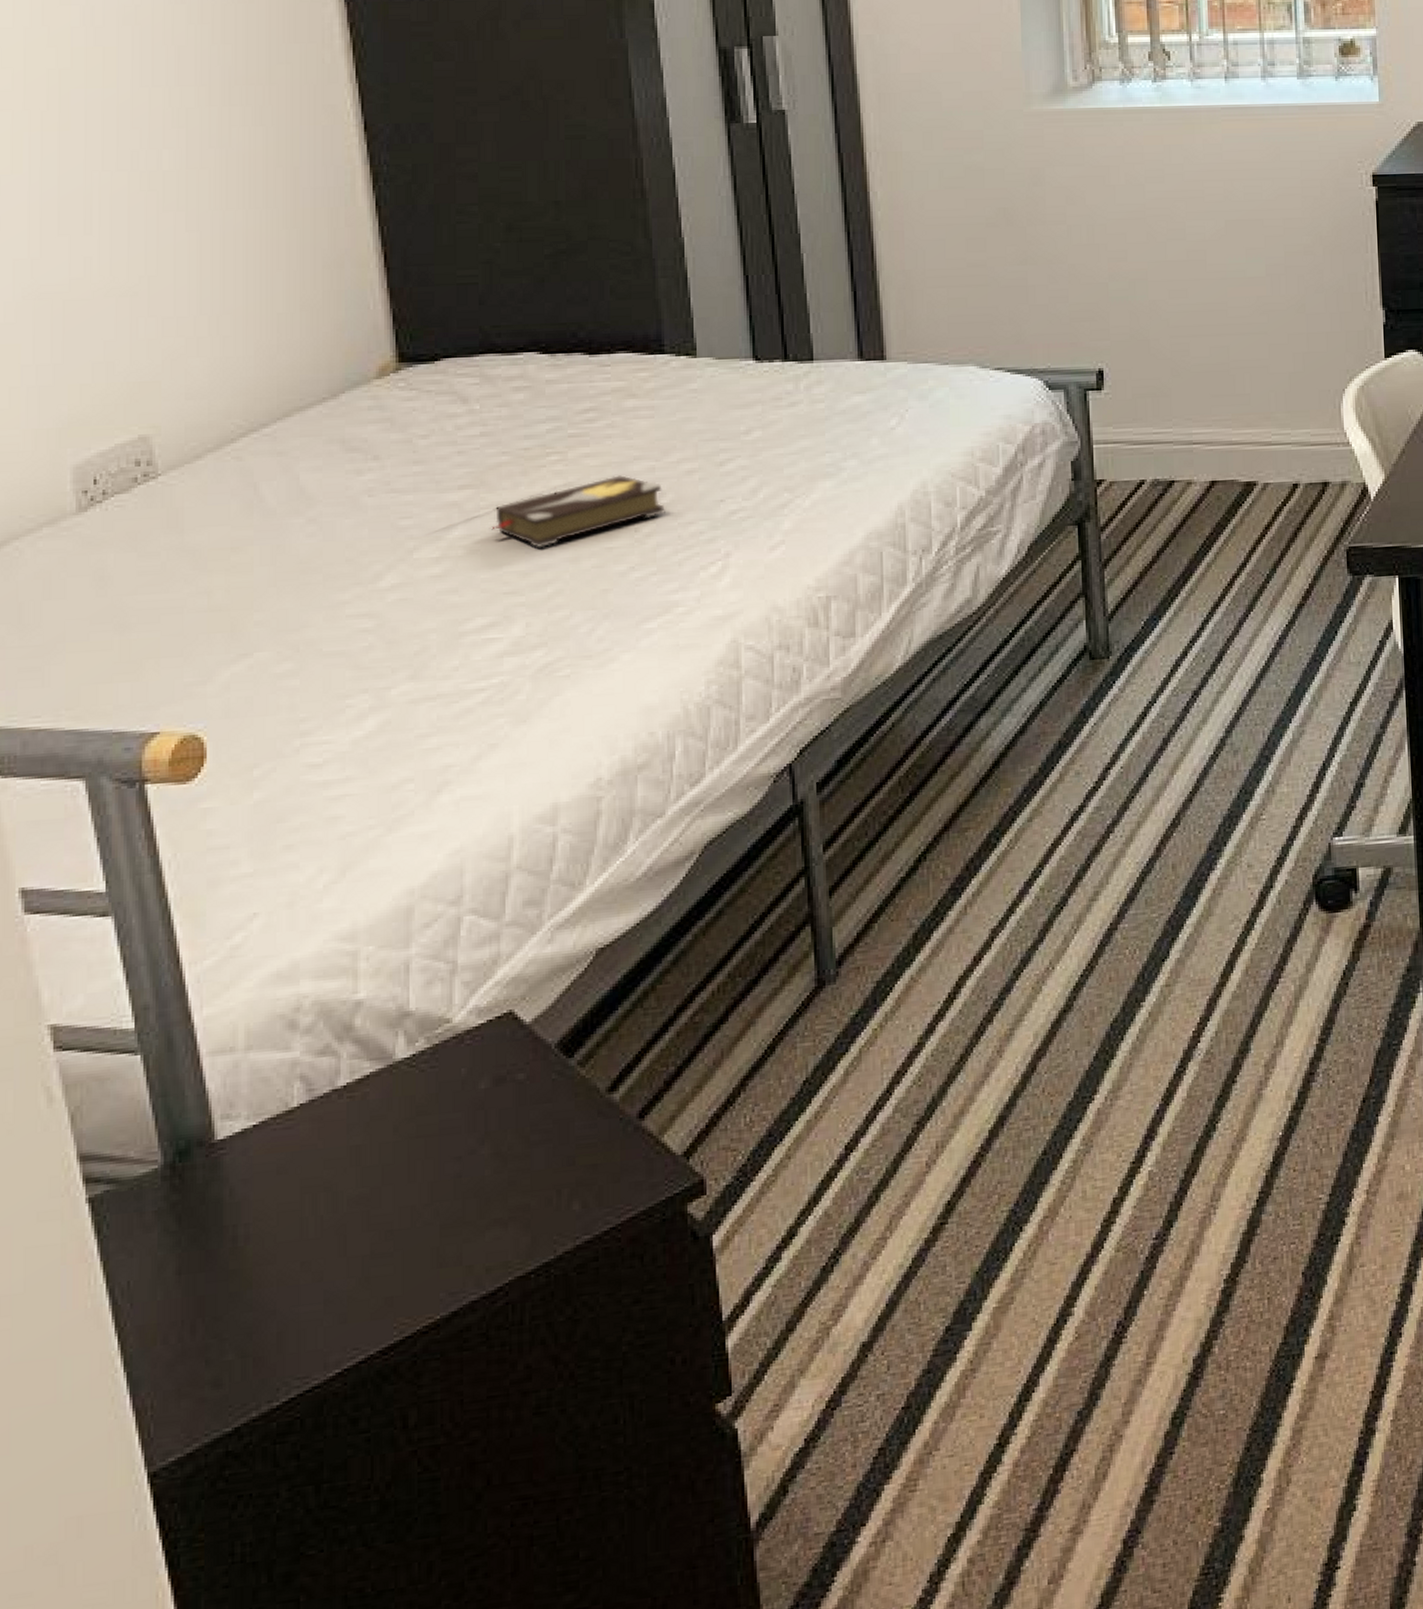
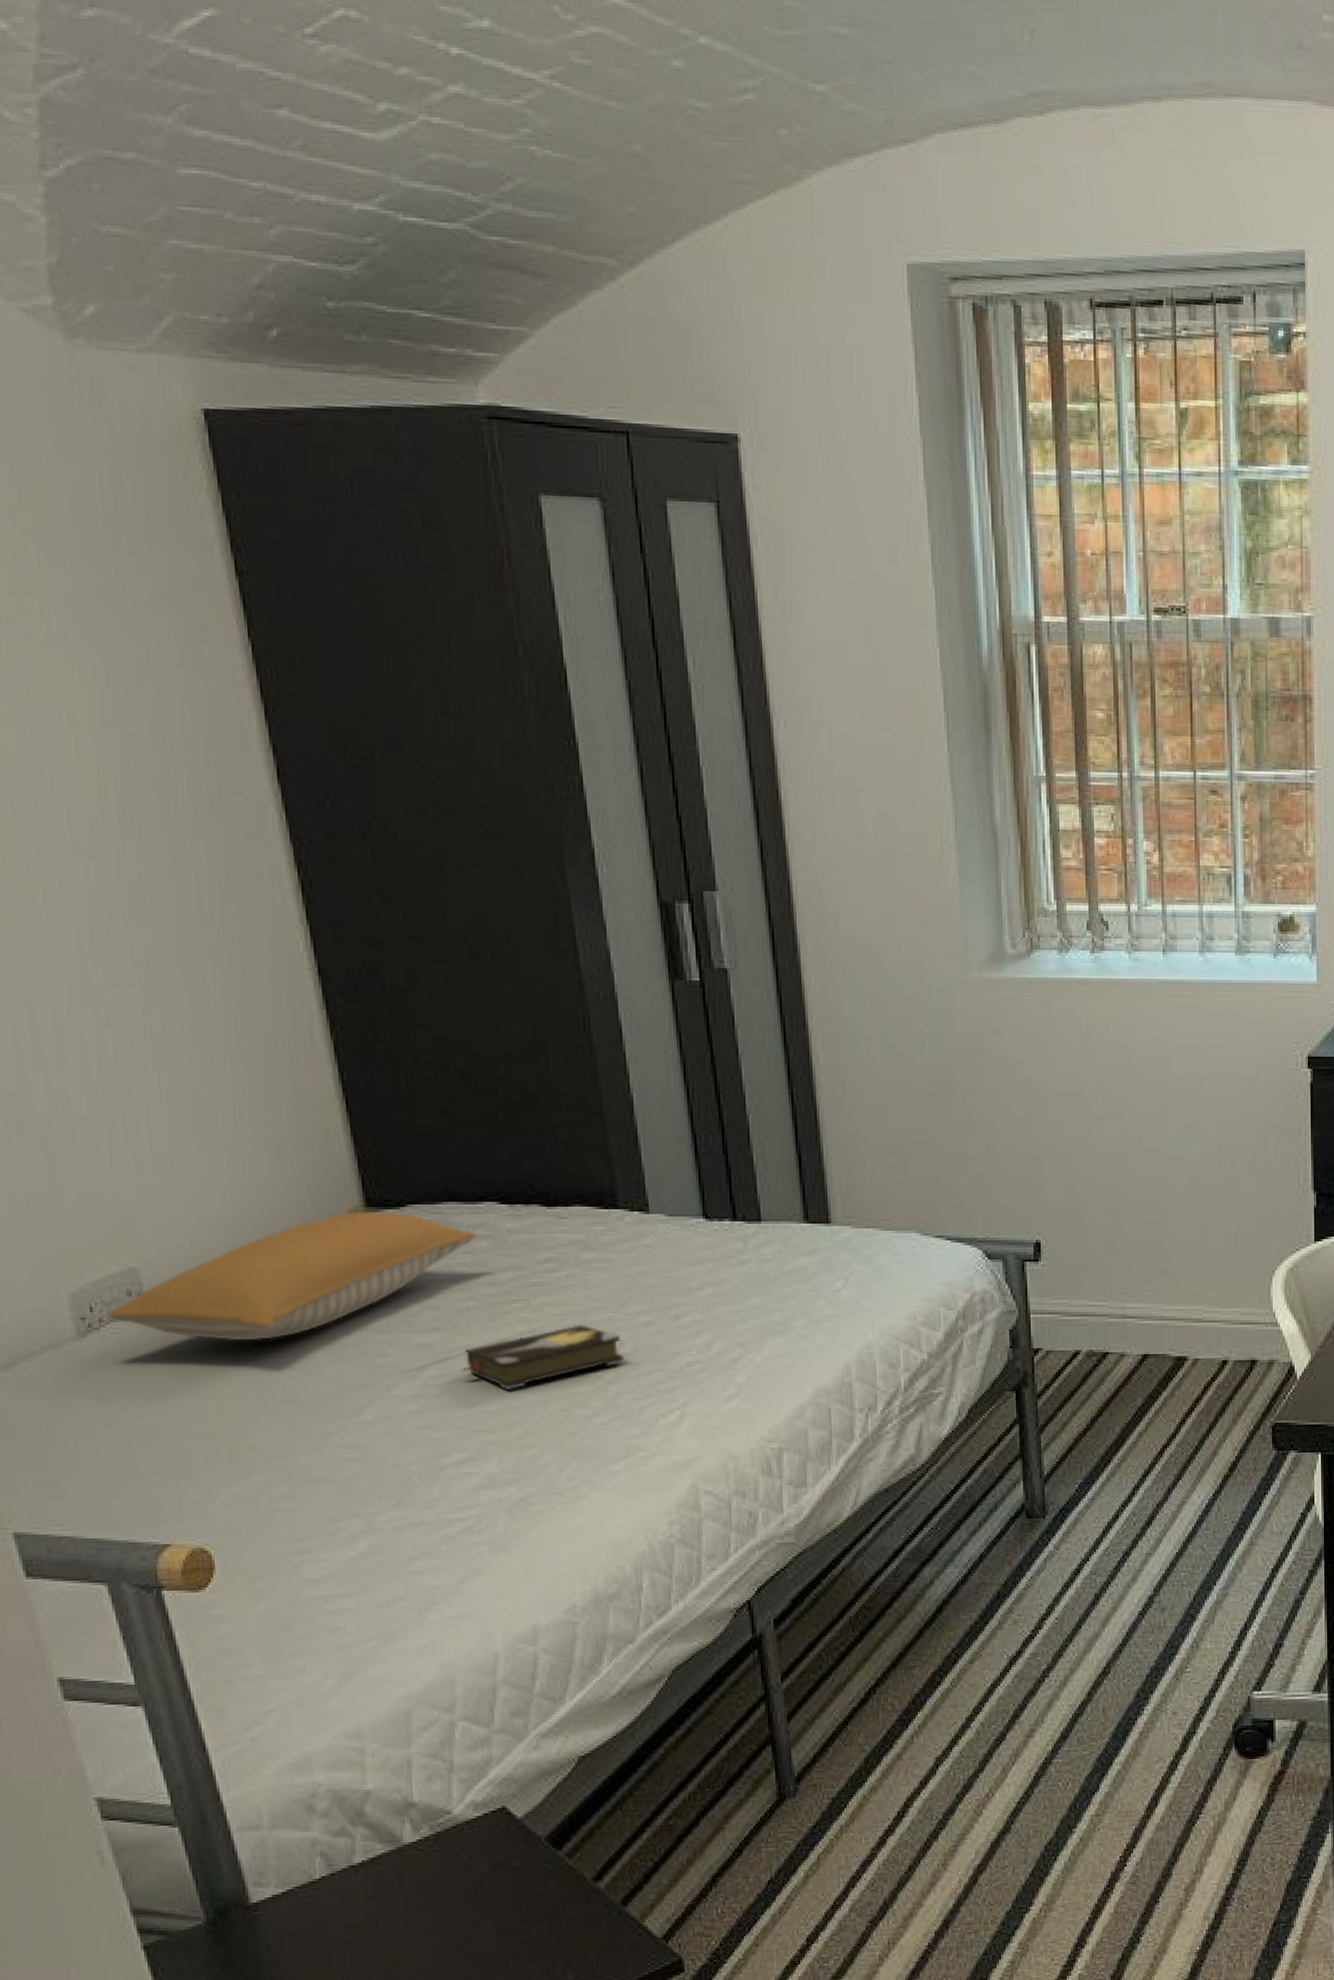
pillow: none [111,366,515,509] -> present [106,1211,478,1341]

